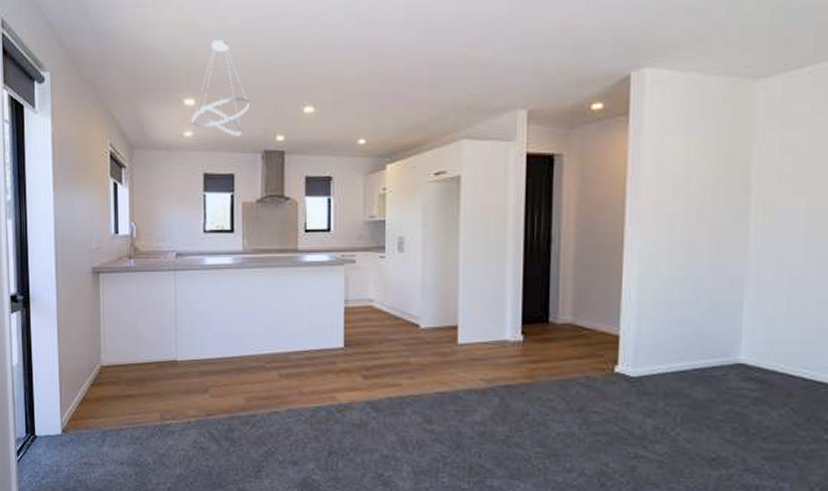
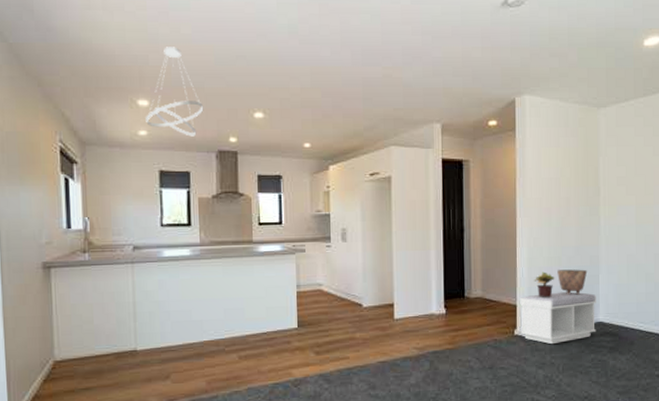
bench: none [623,321,737,388] -> present [520,291,597,345]
potted plant: none [645,295,677,328] -> present [534,272,555,298]
ceramic pot: none [680,293,726,327] -> present [557,269,588,295]

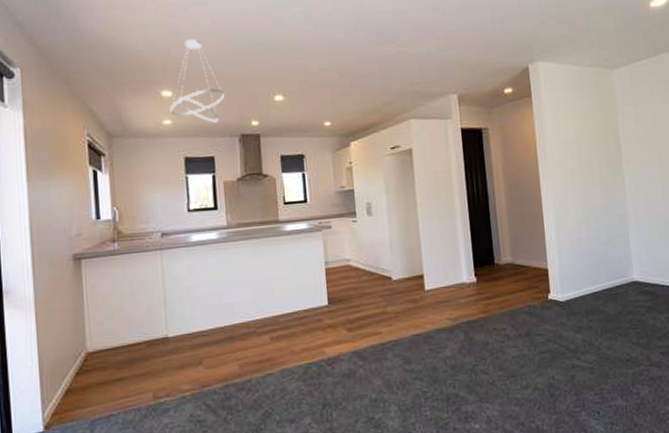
bench: present [520,291,597,345] -> none [551,252,632,307]
potted plant: present [534,272,555,298] -> none [563,233,585,260]
ceramic pot: present [557,269,588,295] -> none [586,229,617,256]

